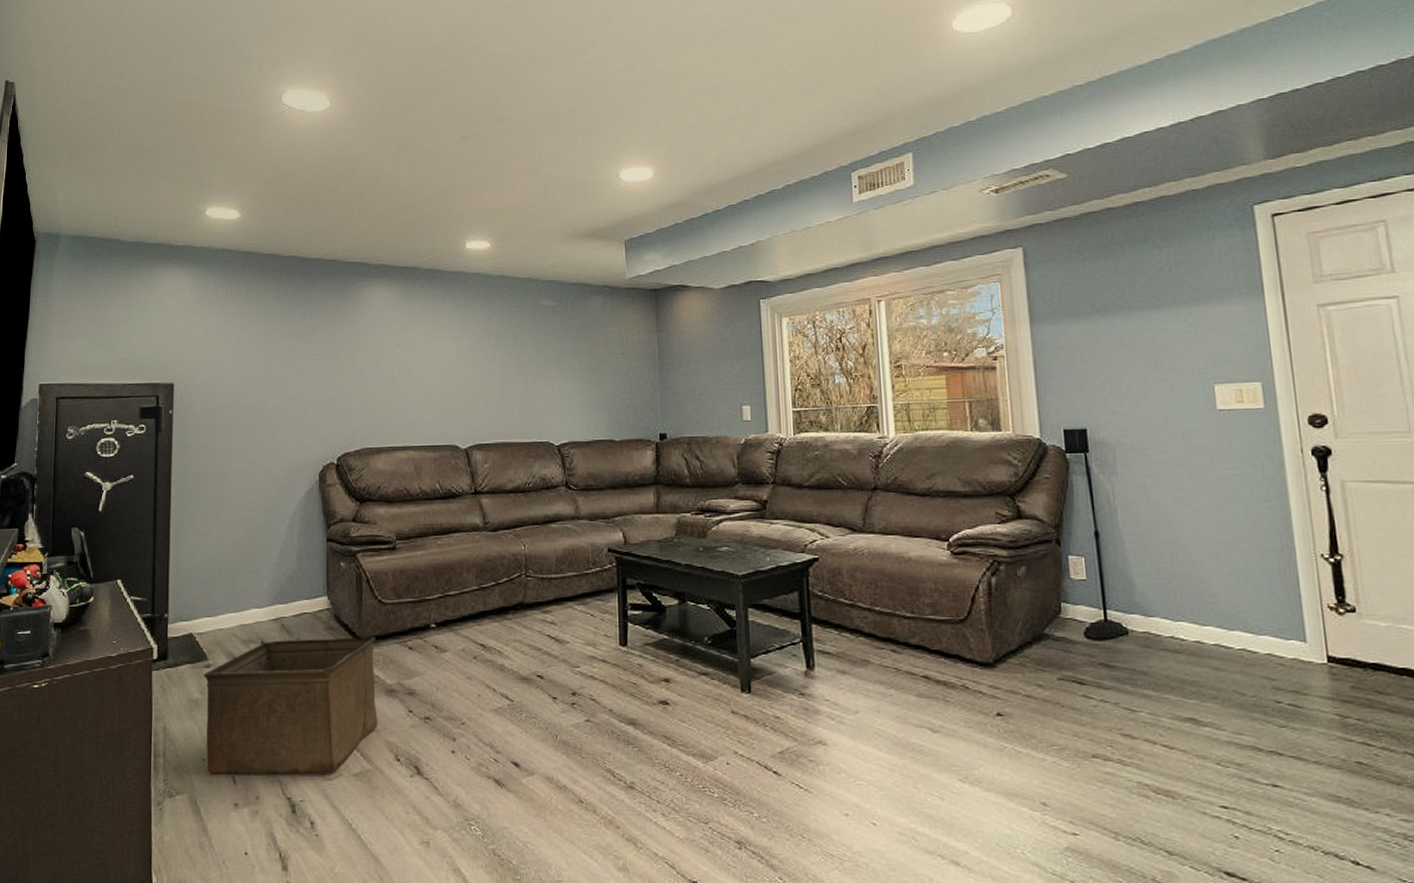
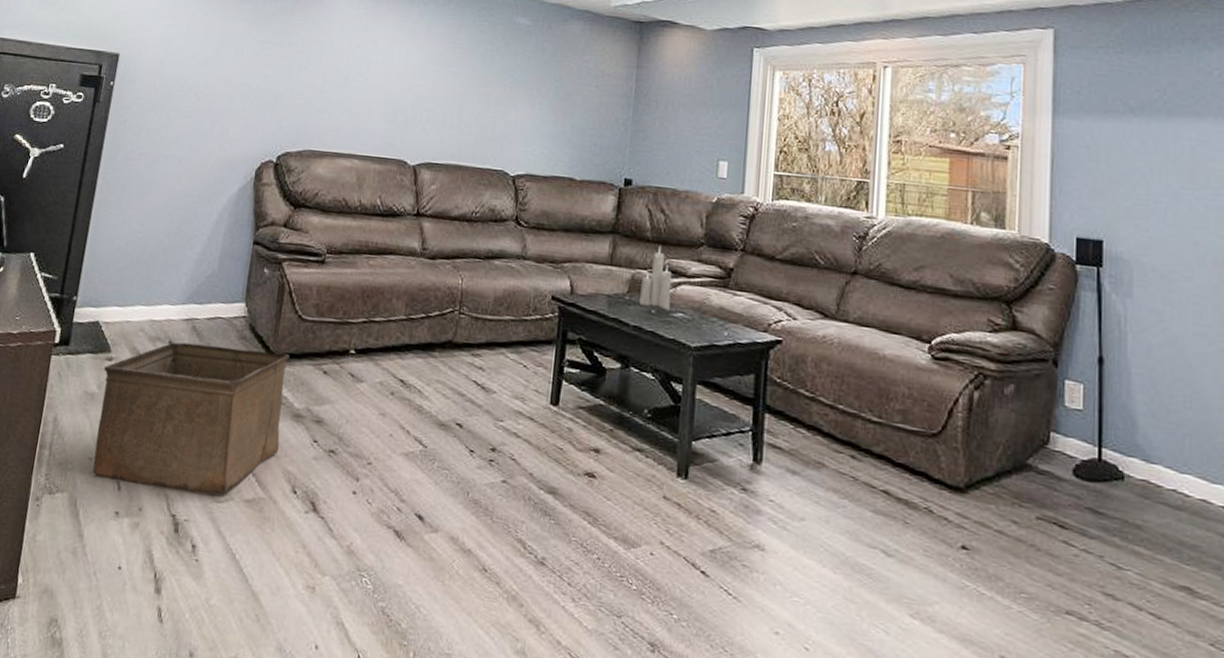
candle: none [686,490,716,548] -> present [638,246,673,312]

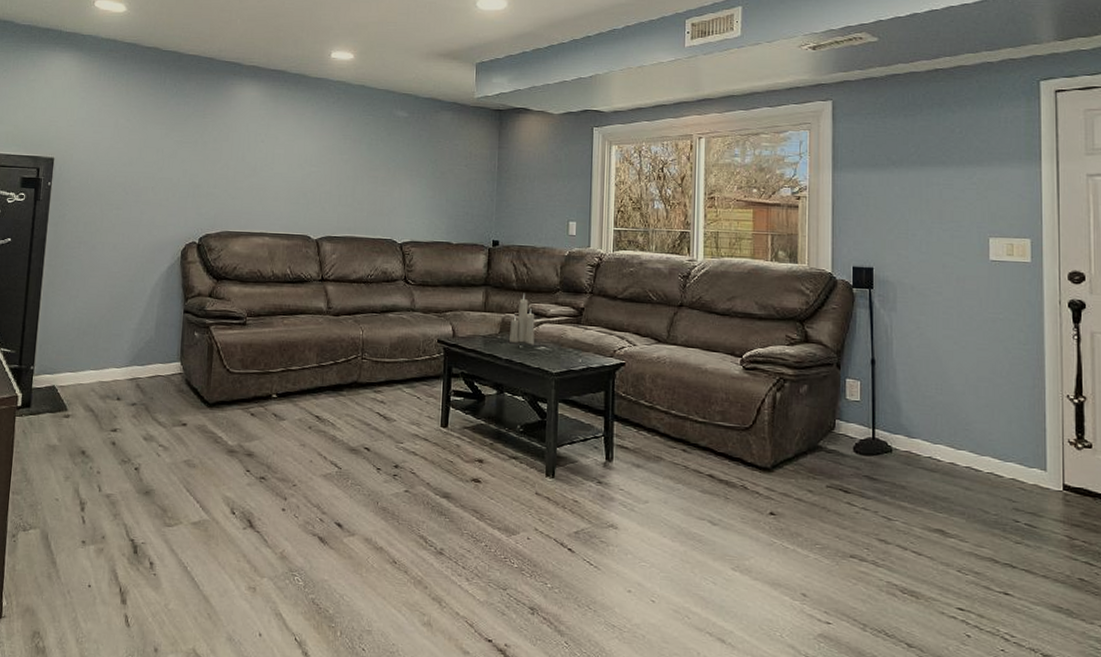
storage bin: present [92,342,290,496] -> none [59,398,222,522]

